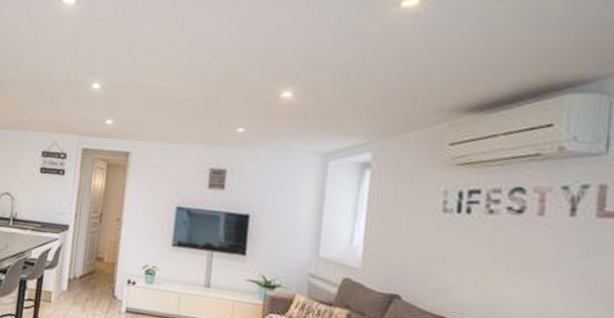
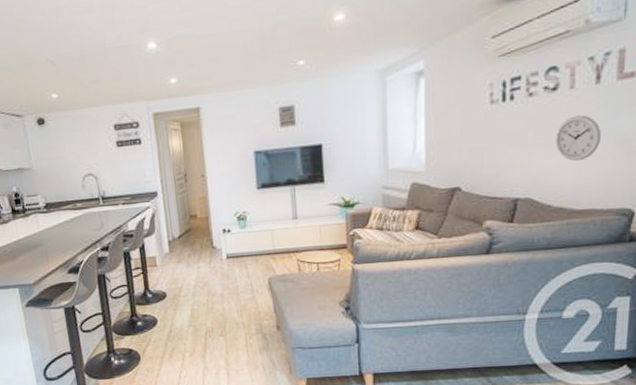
wall clock: none [518,245,577,298] -> present [555,115,602,162]

